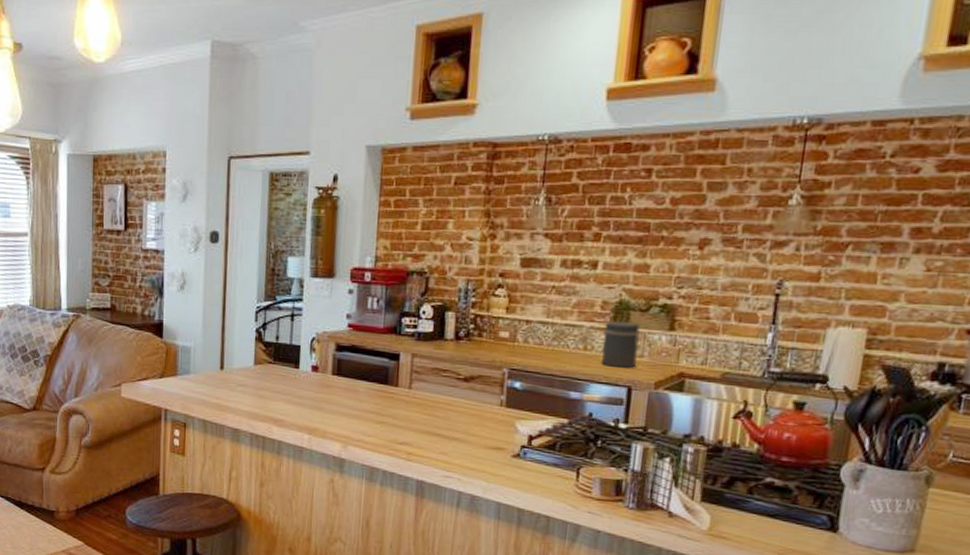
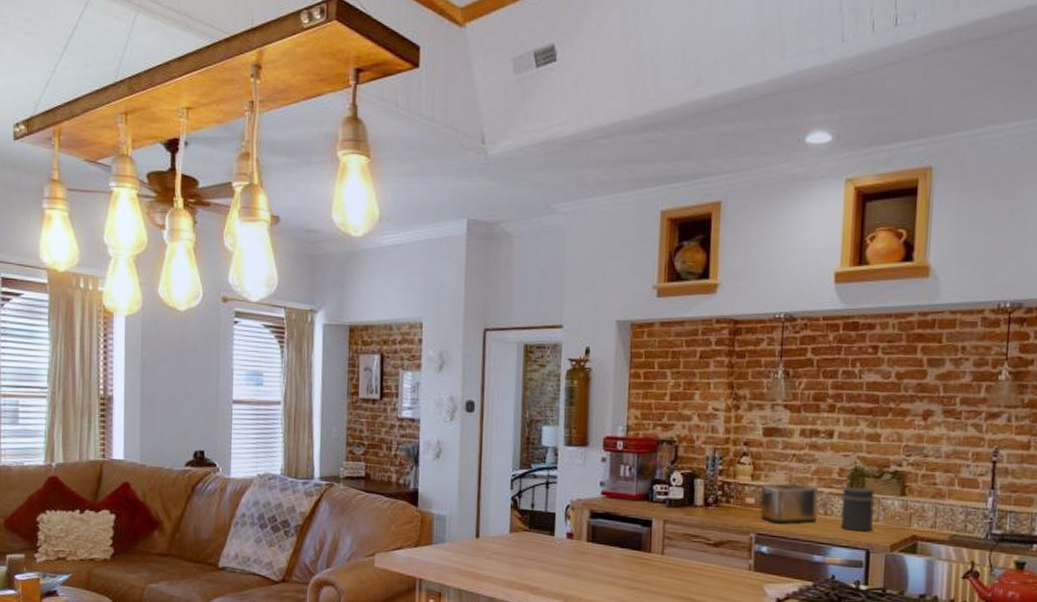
toaster: none [514,316,579,360] -> present [760,483,819,525]

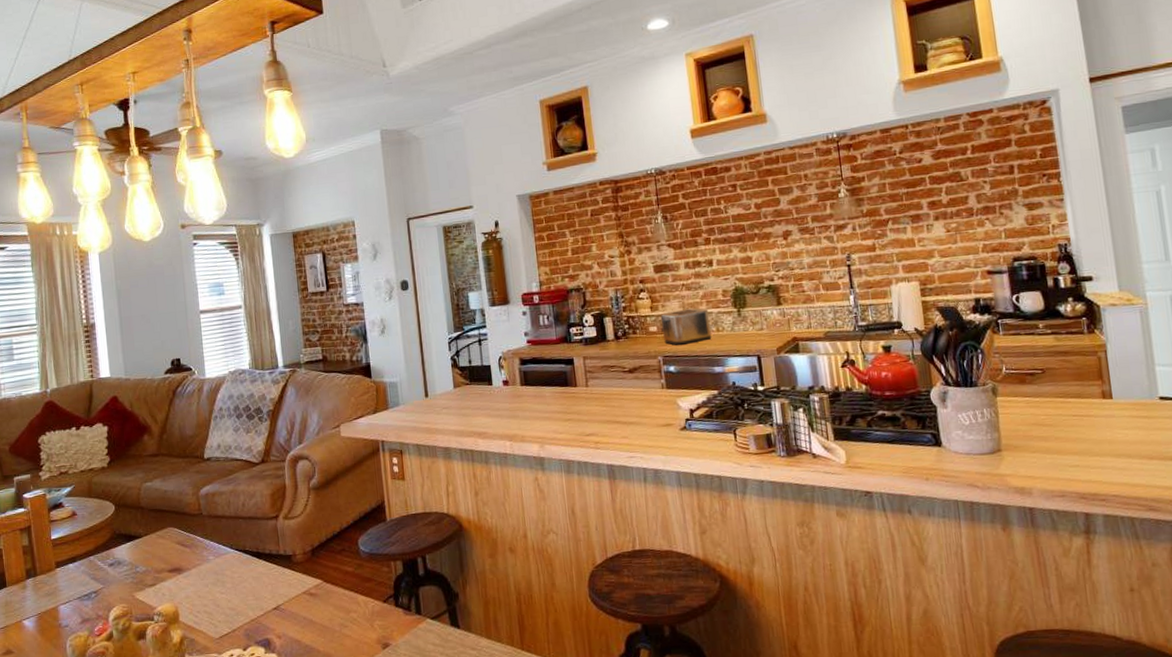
cylinder: present [841,487,875,533] -> none [728,303,759,343]

